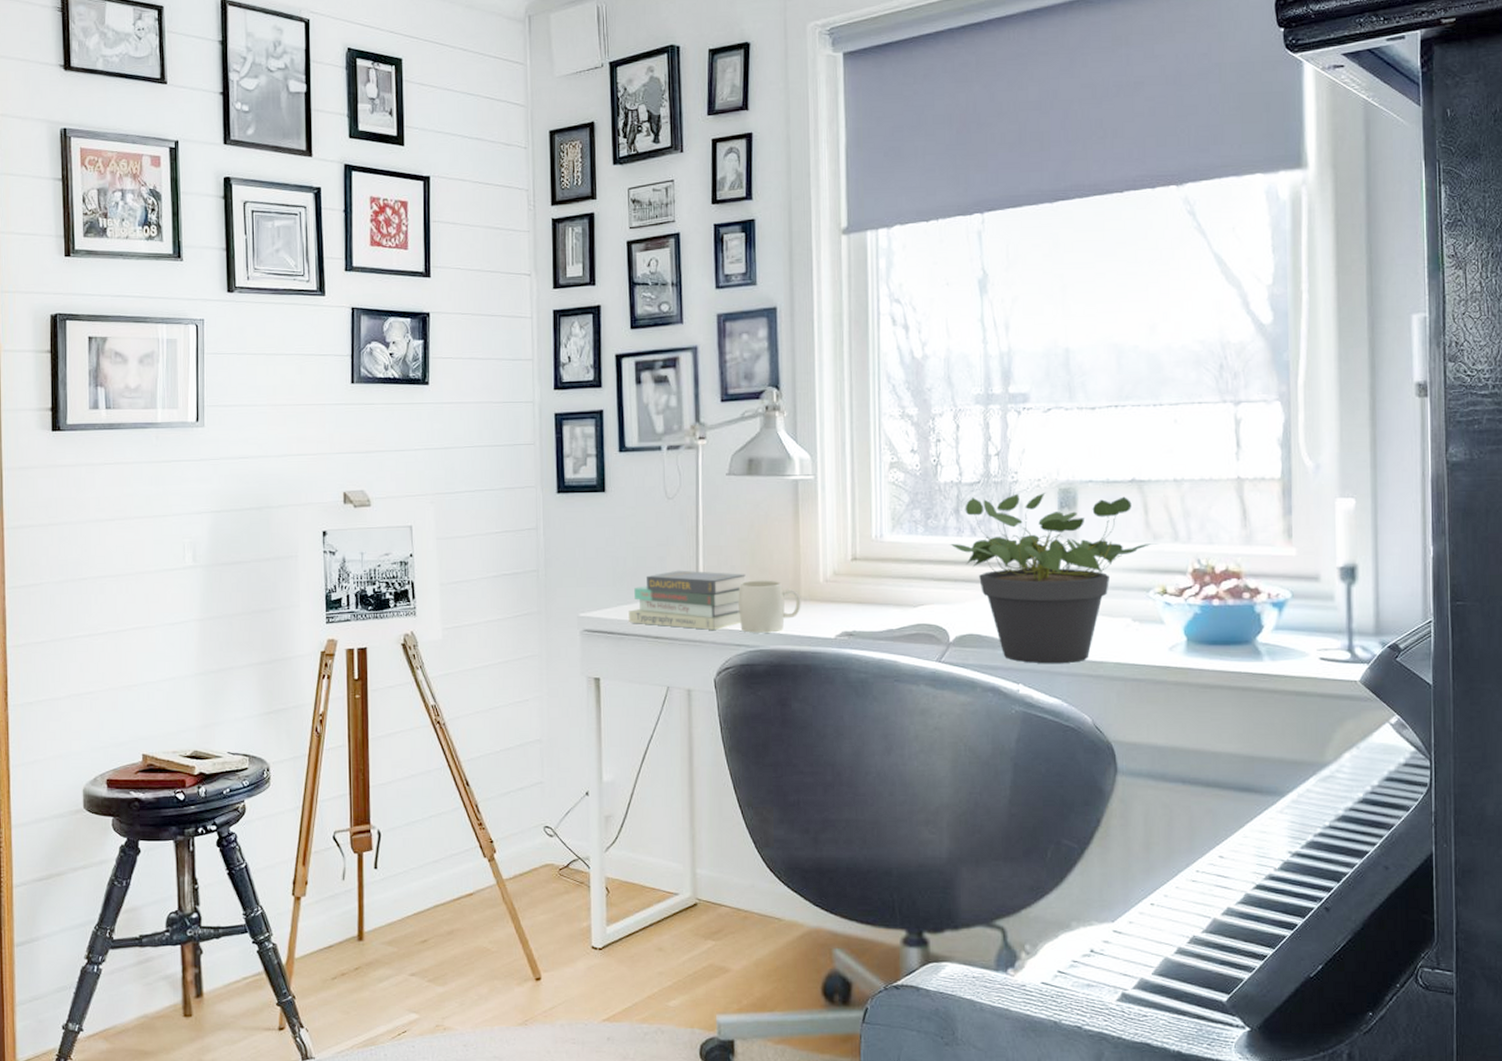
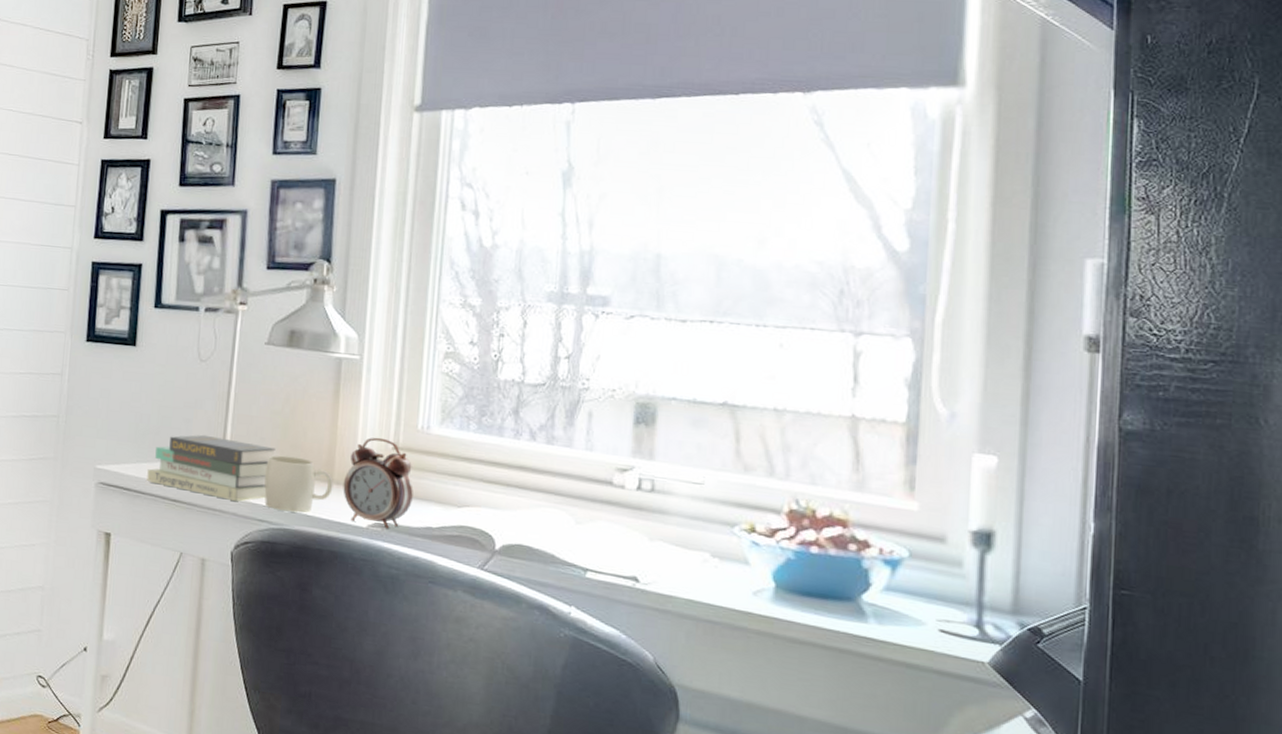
alarm clock: none [810,551,873,637] -> present [343,437,413,529]
potted plant: present [950,493,1158,663] -> none [505,399,749,593]

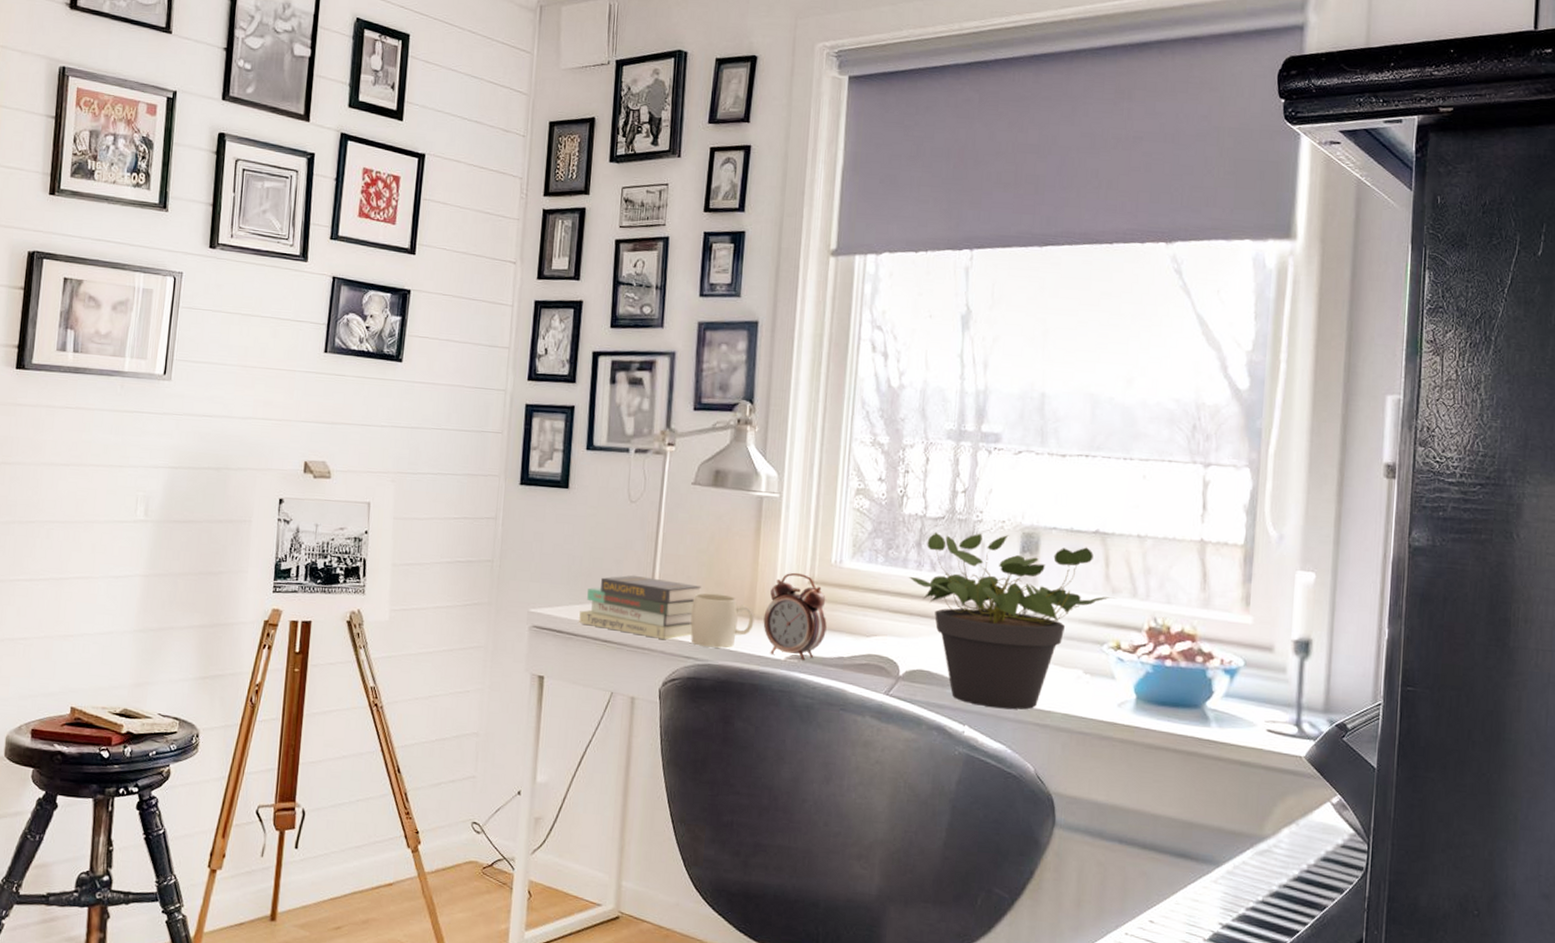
potted plant: none [505,399,749,593] -> present [909,532,1116,710]

